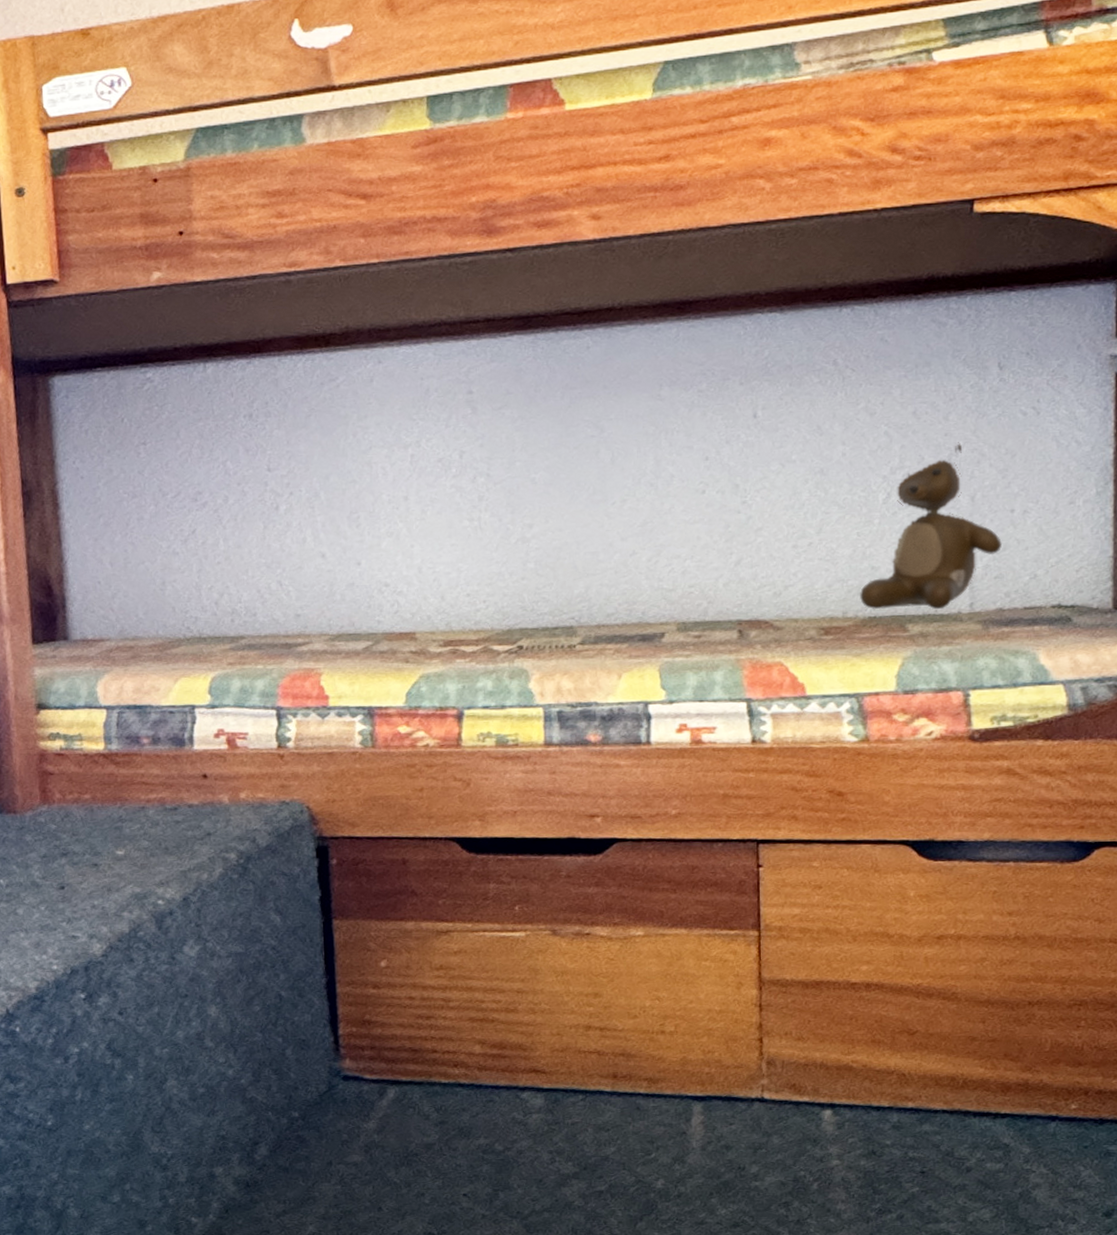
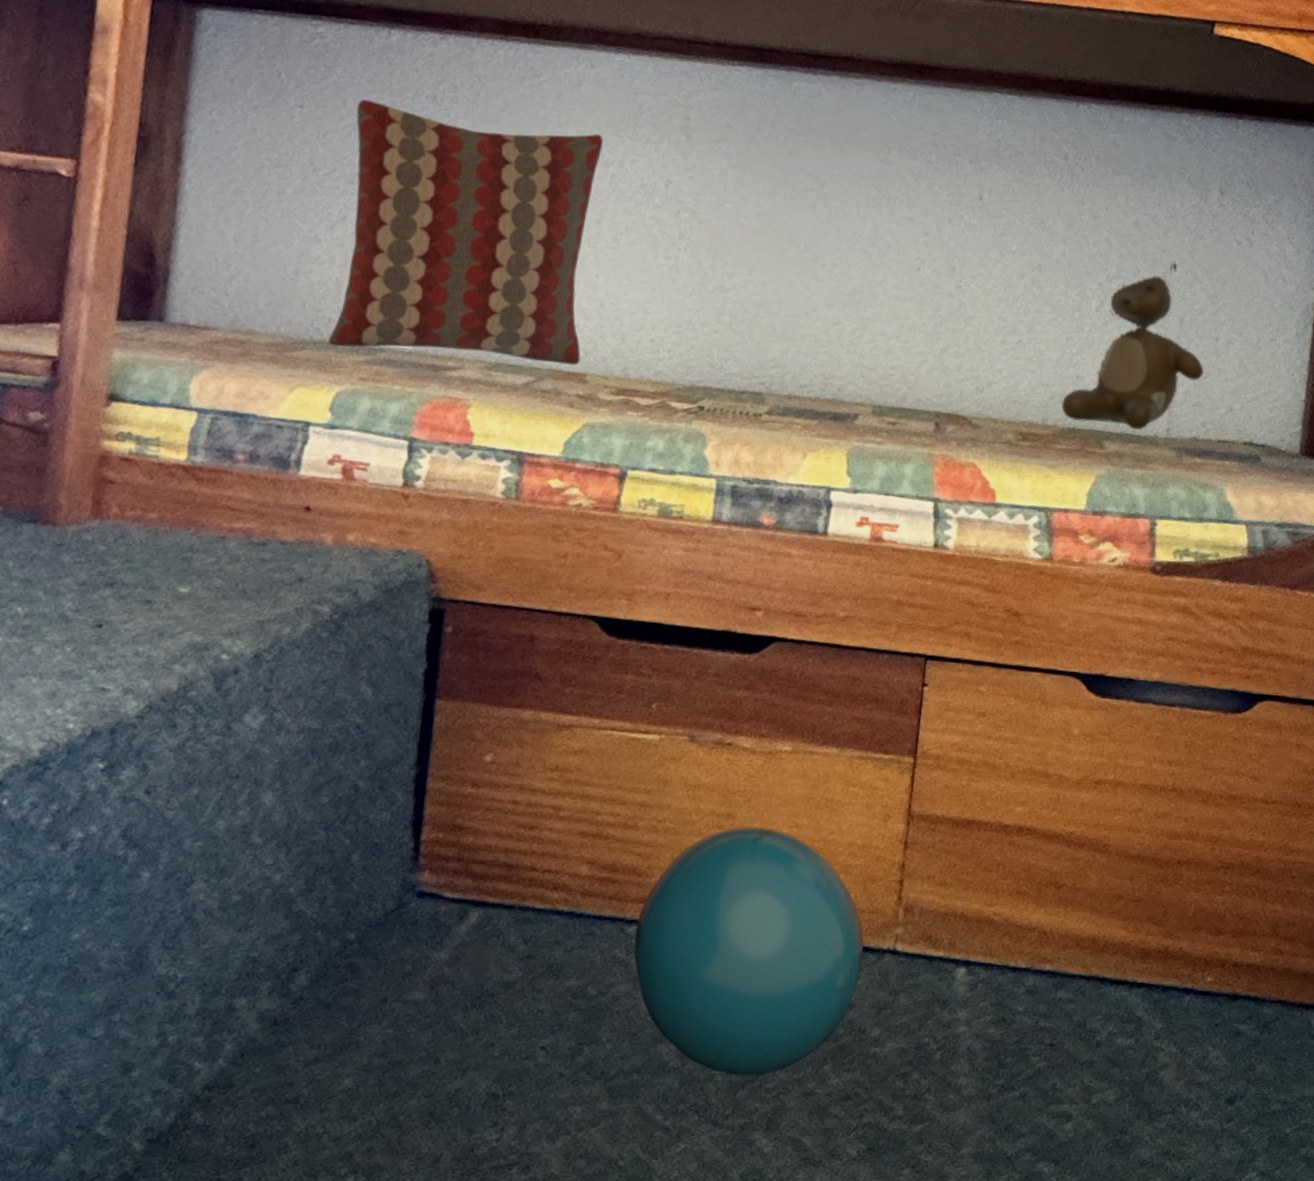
pillow: none [189,421,409,640] -> present [328,99,603,366]
ball: none [528,1001,735,1210] -> present [634,826,864,1076]

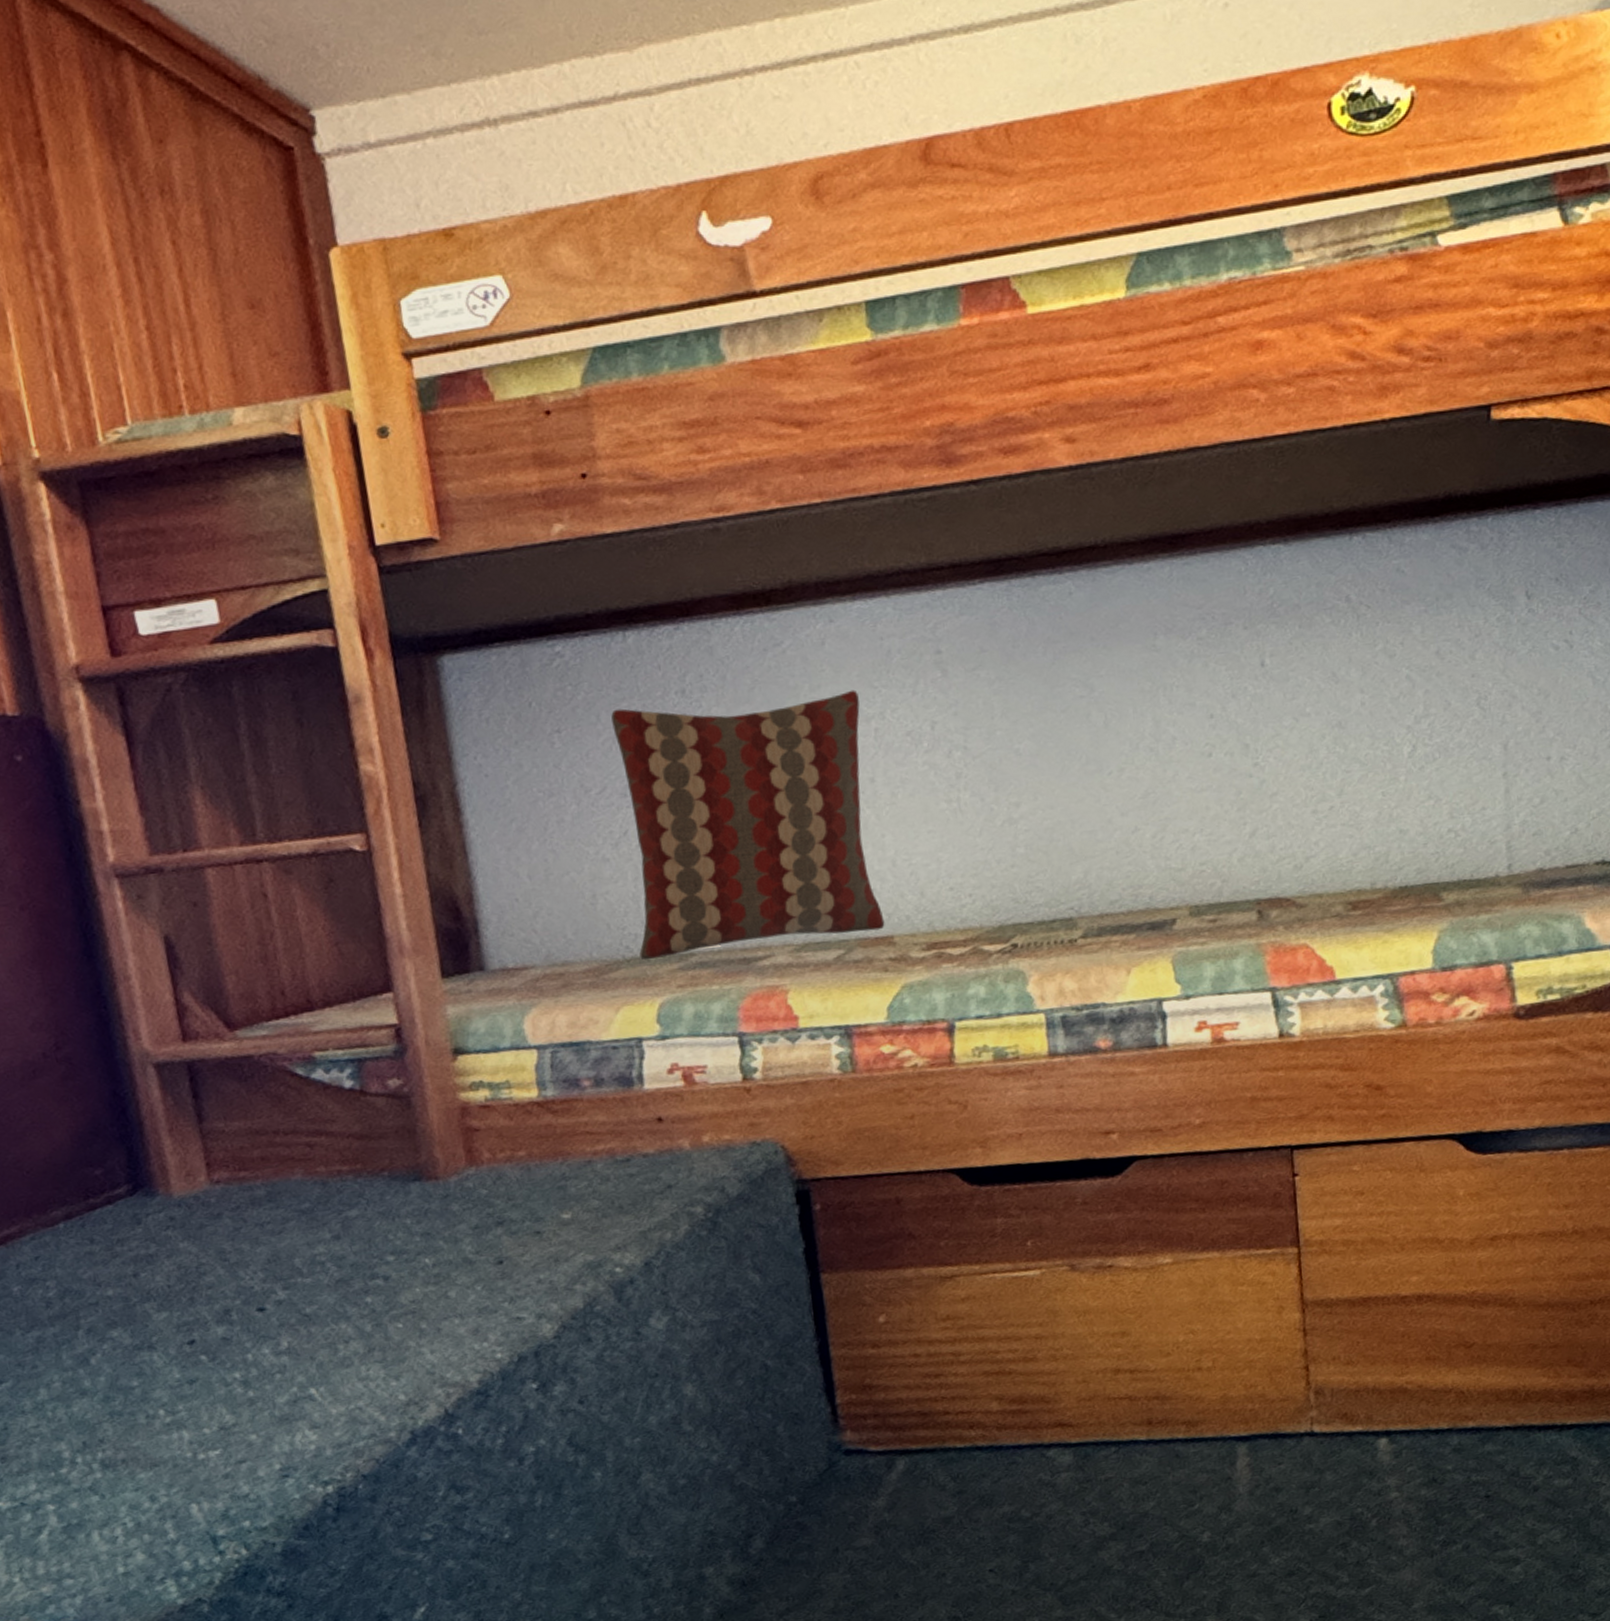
ball: present [634,826,864,1076] -> none [1055,1338,1283,1569]
teddy bear: present [1061,260,1205,430] -> none [1388,683,1540,879]

